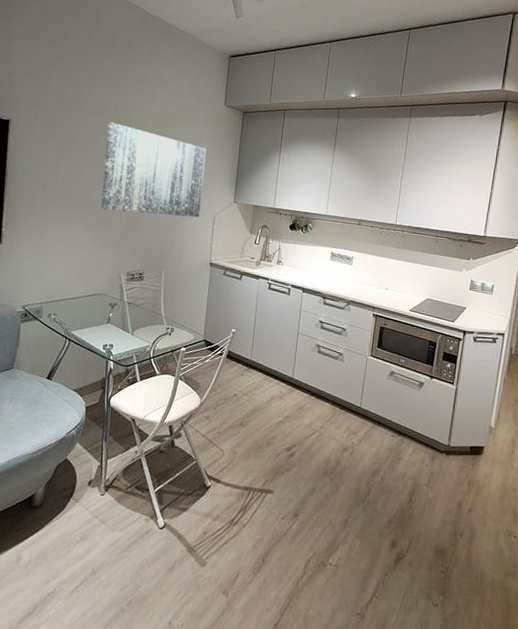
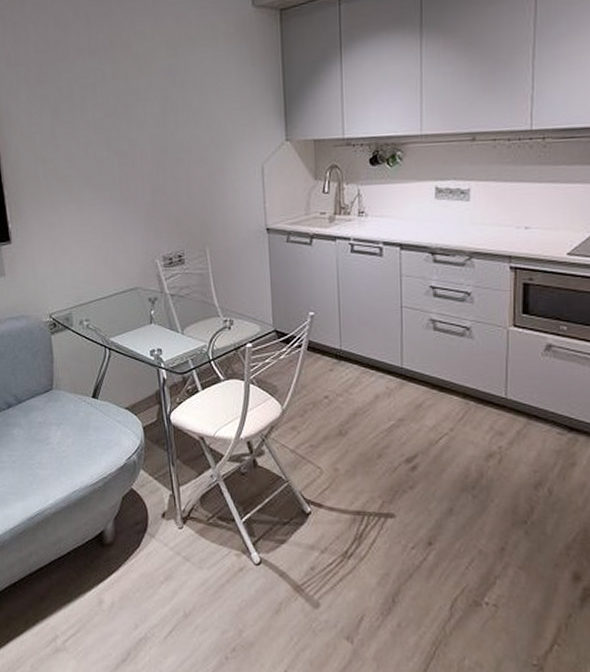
wall art: present [101,122,207,218] -> none [106,63,243,181]

